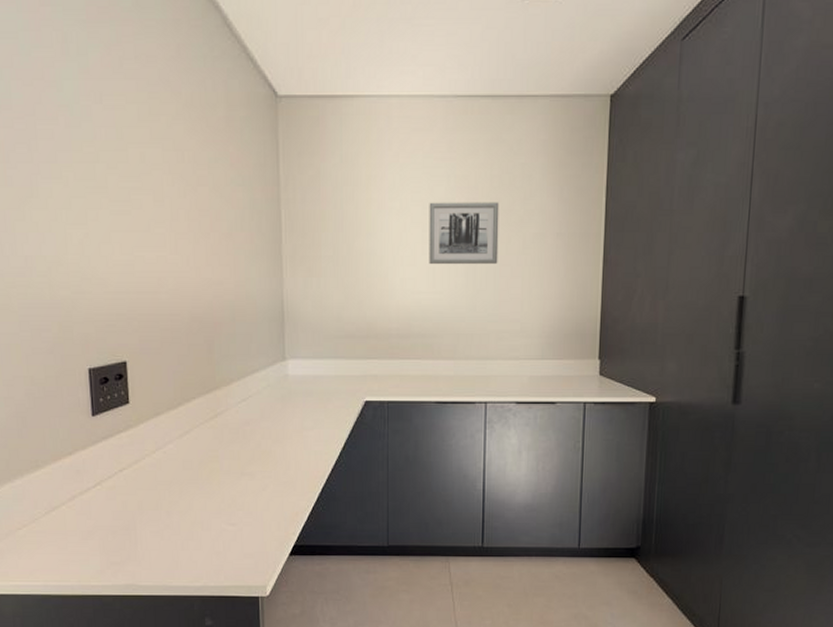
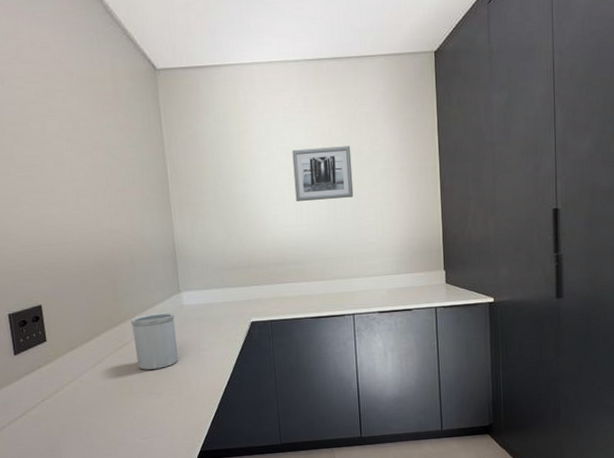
utensil holder: none [226,381,278,446] -> present [130,312,179,370]

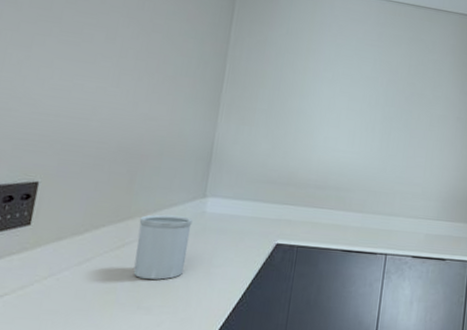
wall art: present [292,146,354,201] -> none [350,78,414,135]

